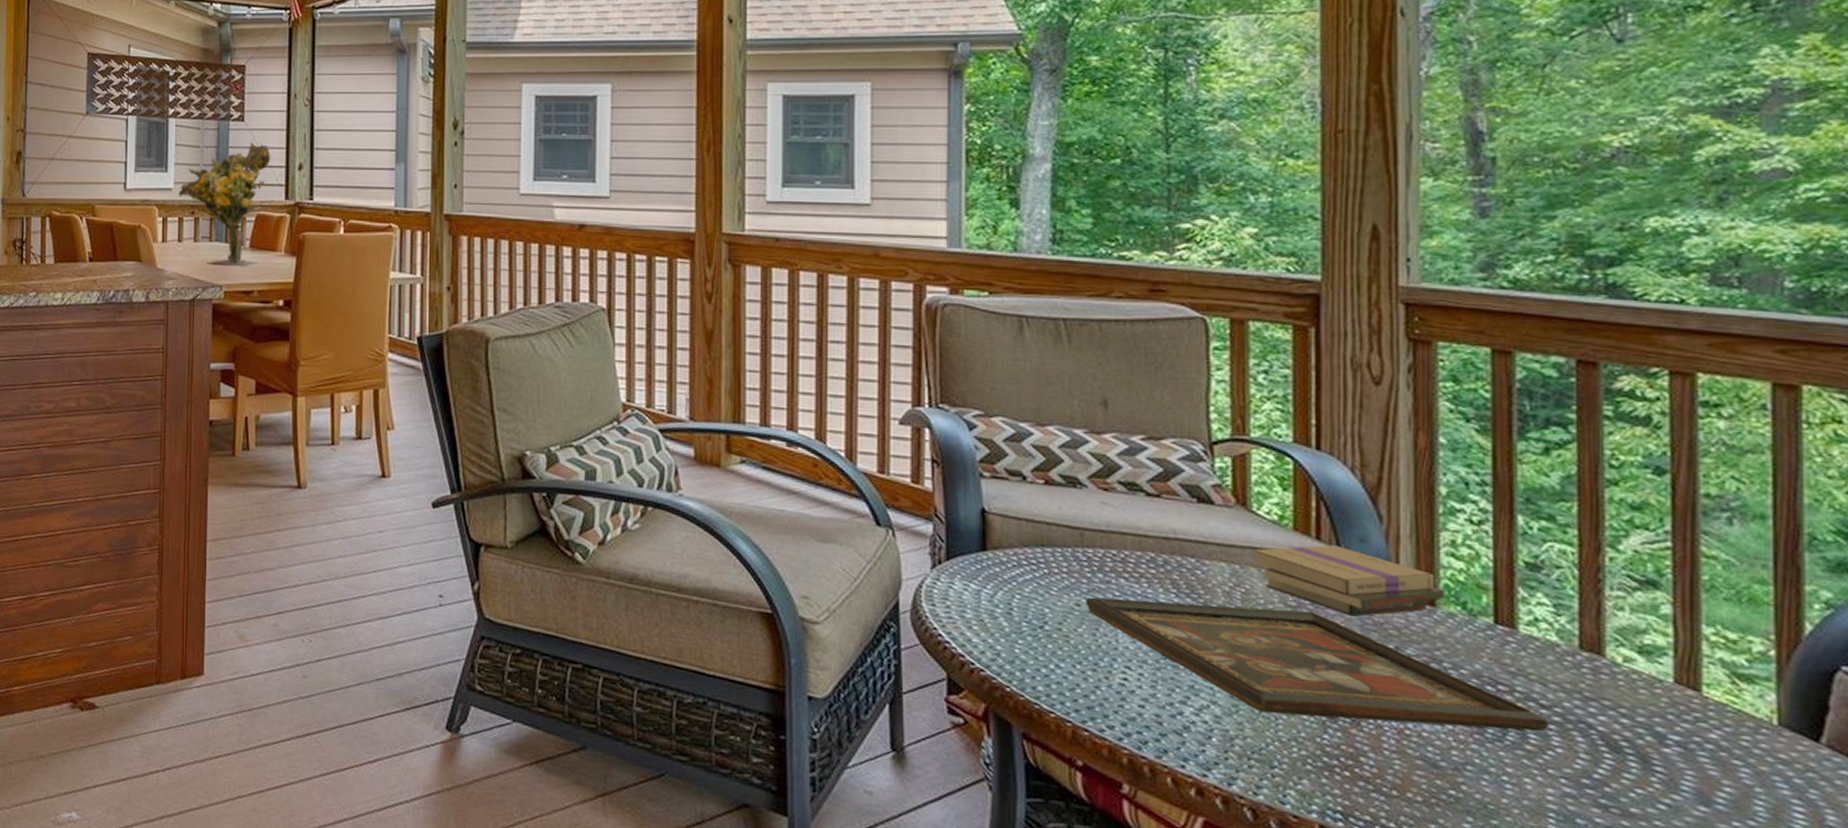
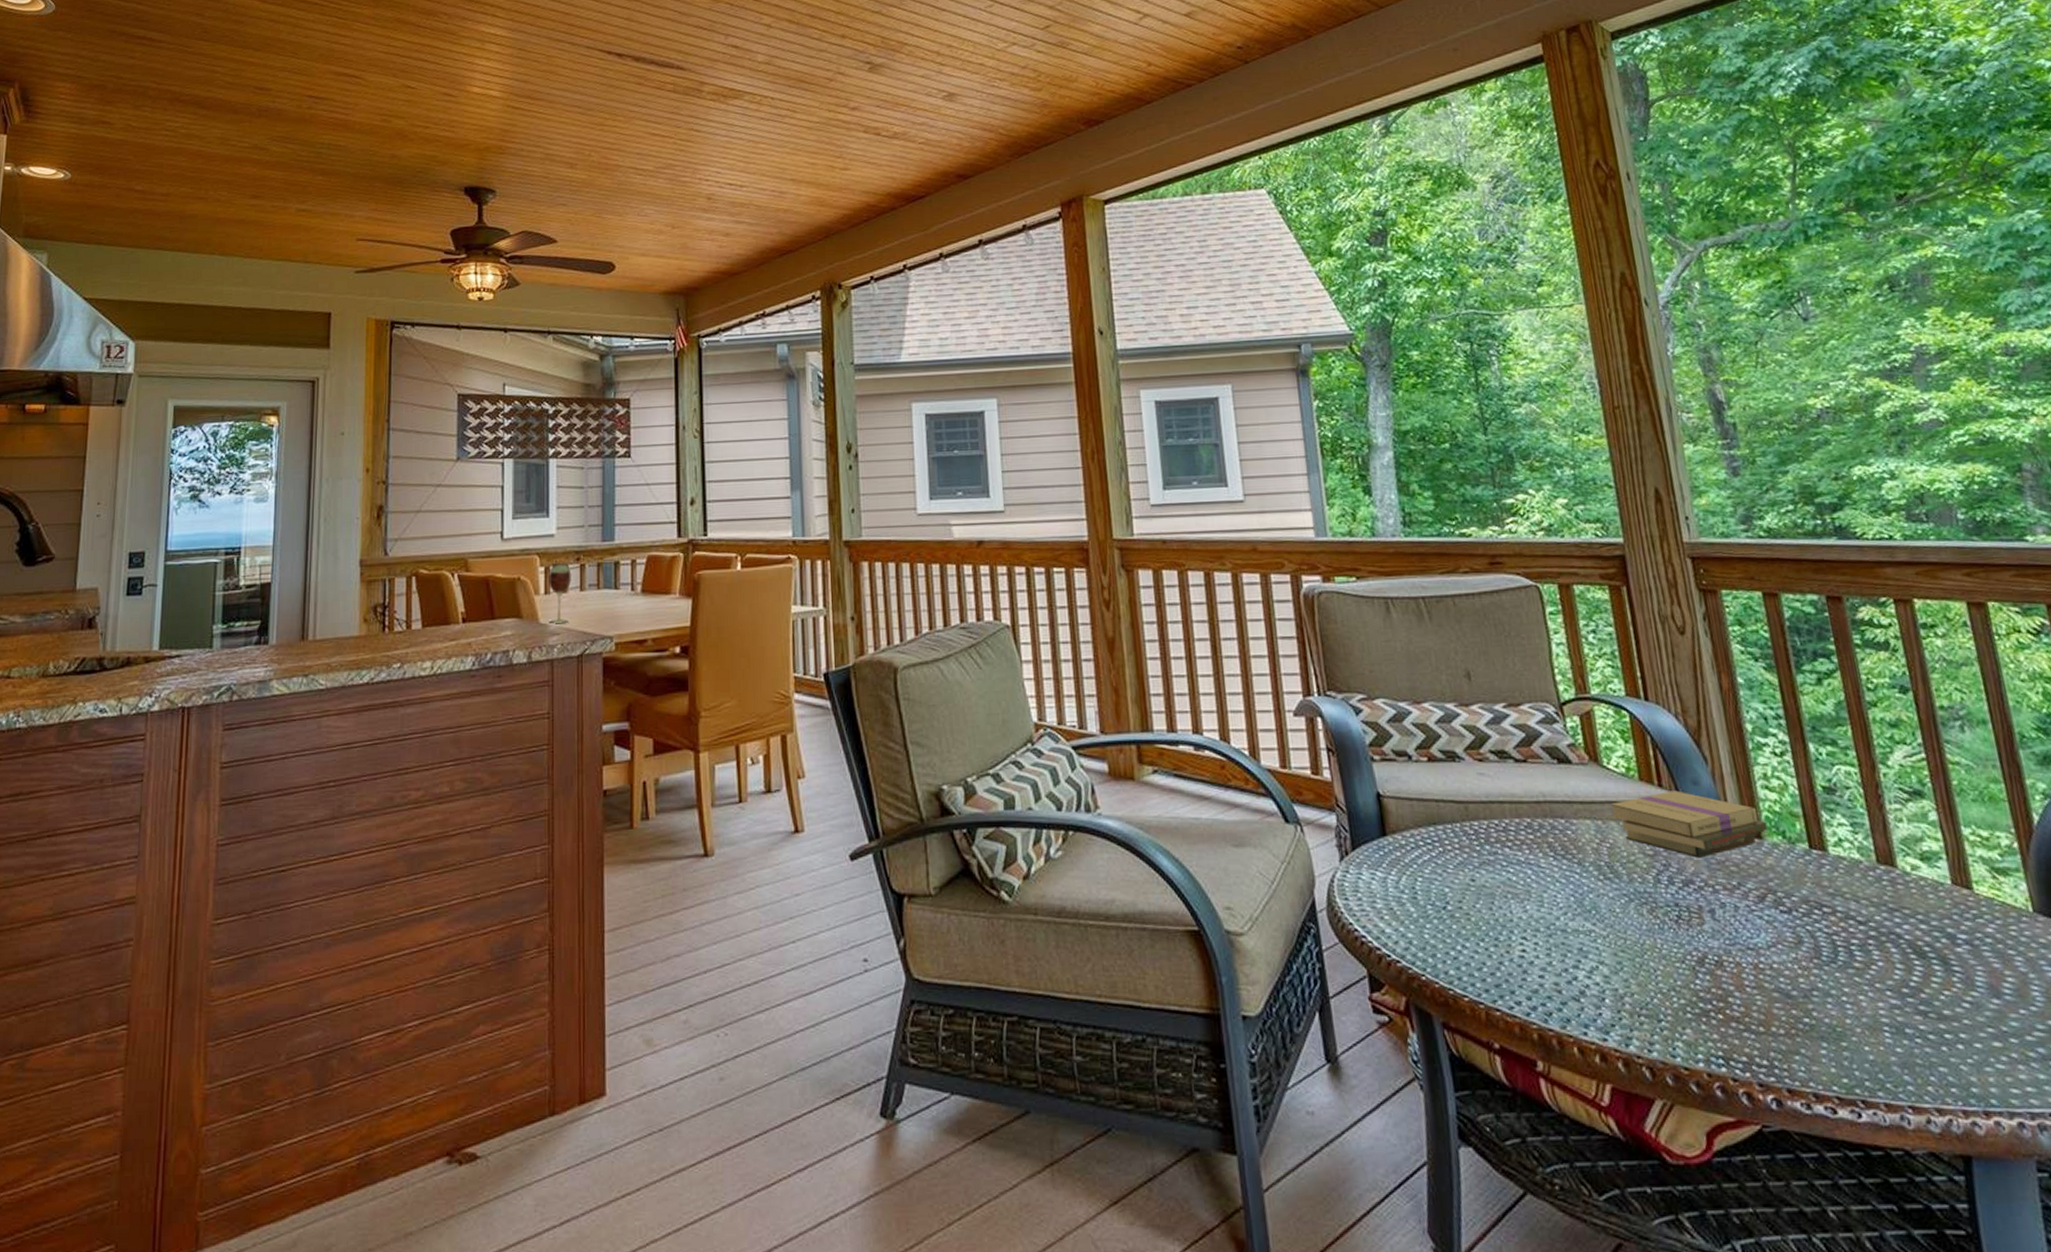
wineglass: none [165,215,187,270] -> present [549,563,572,624]
bouquet: present [178,142,271,267] -> none [561,479,661,614]
decorative tray: present [1085,597,1549,732] -> none [1478,858,1868,966]

